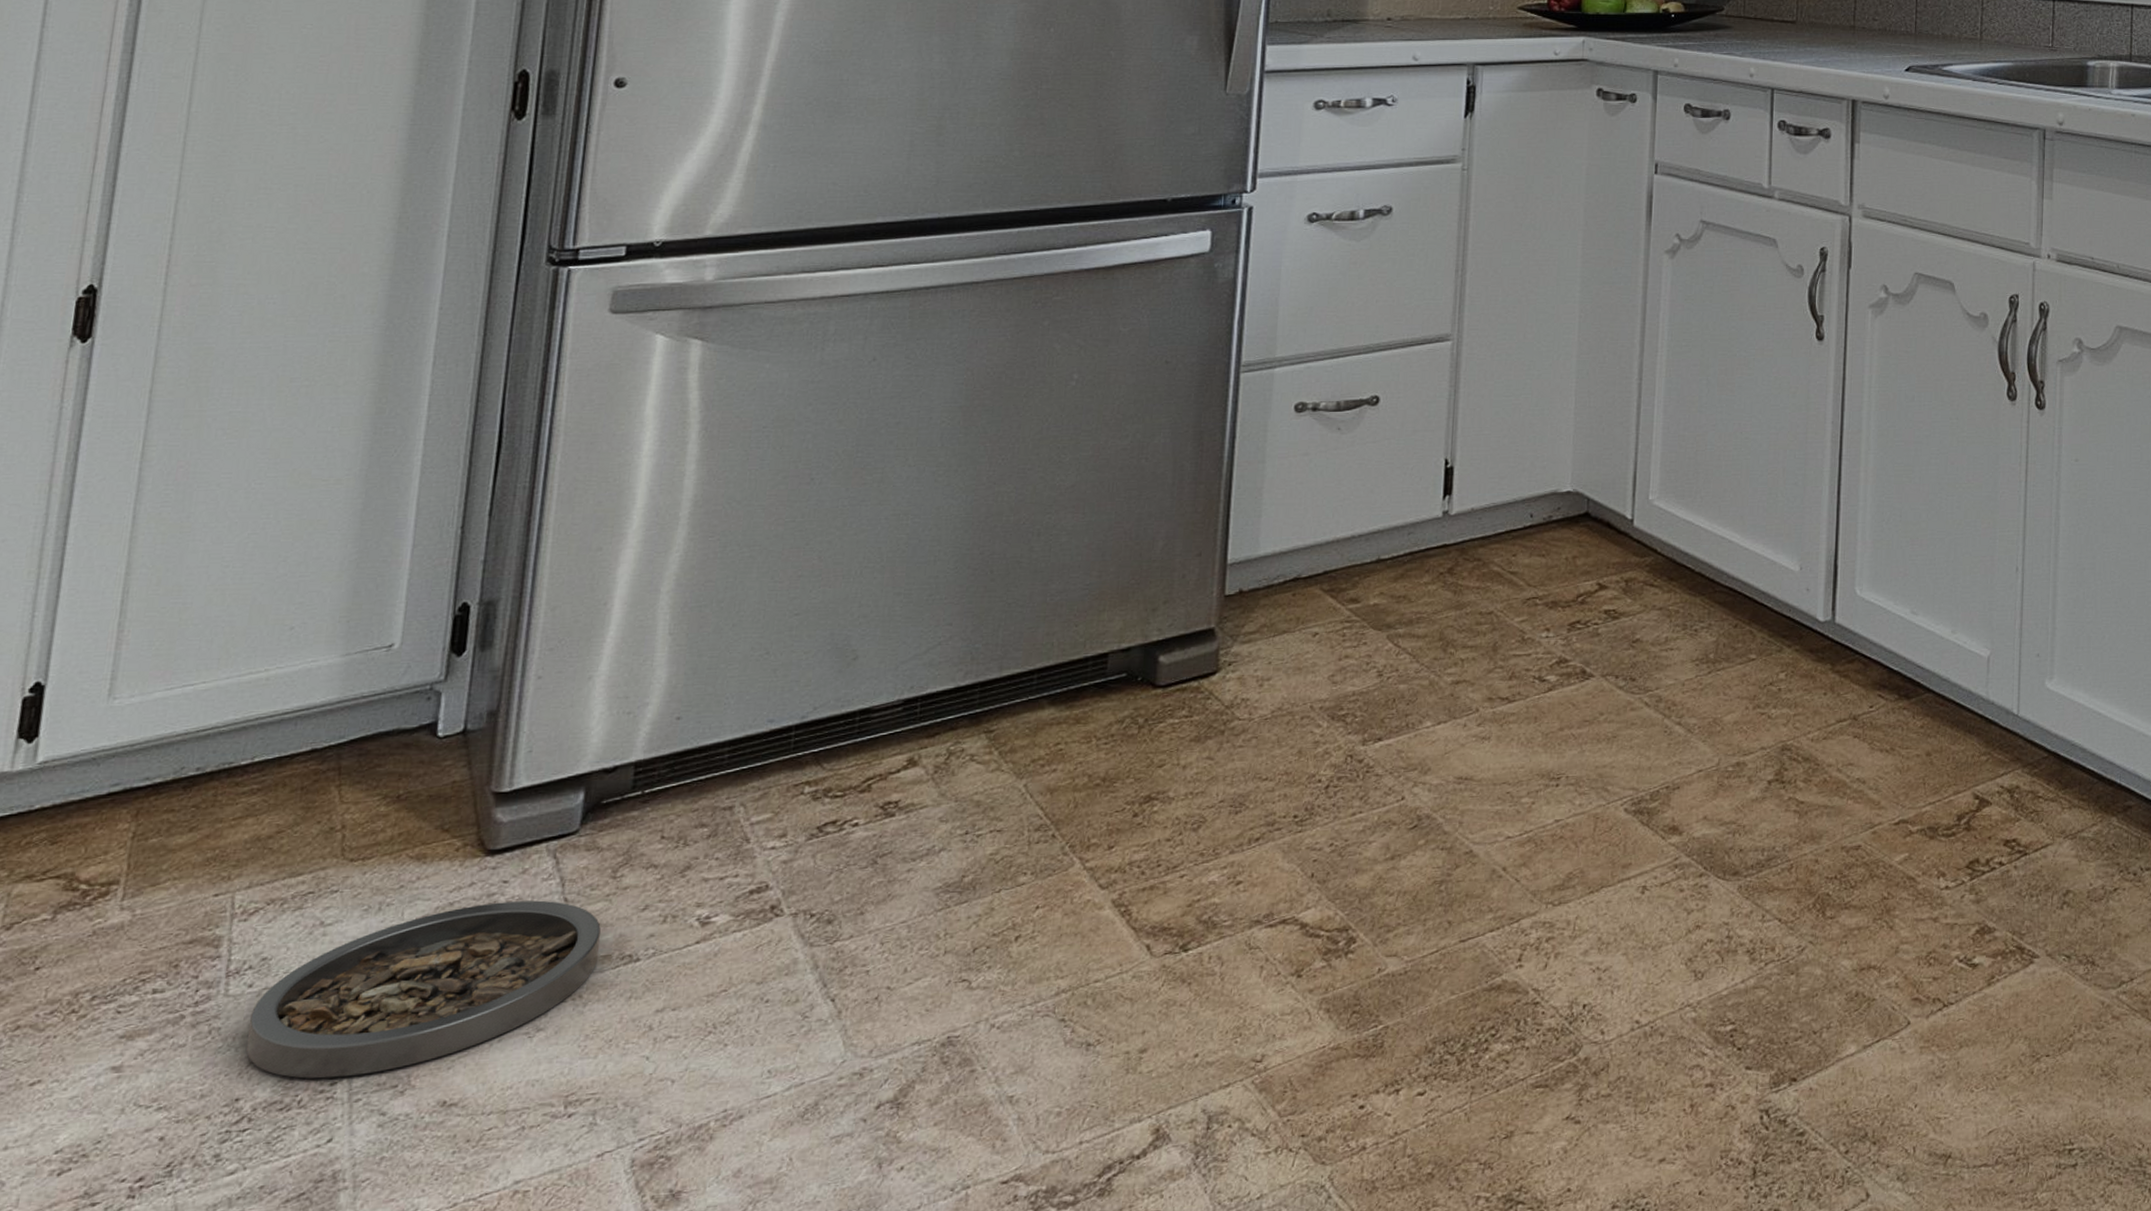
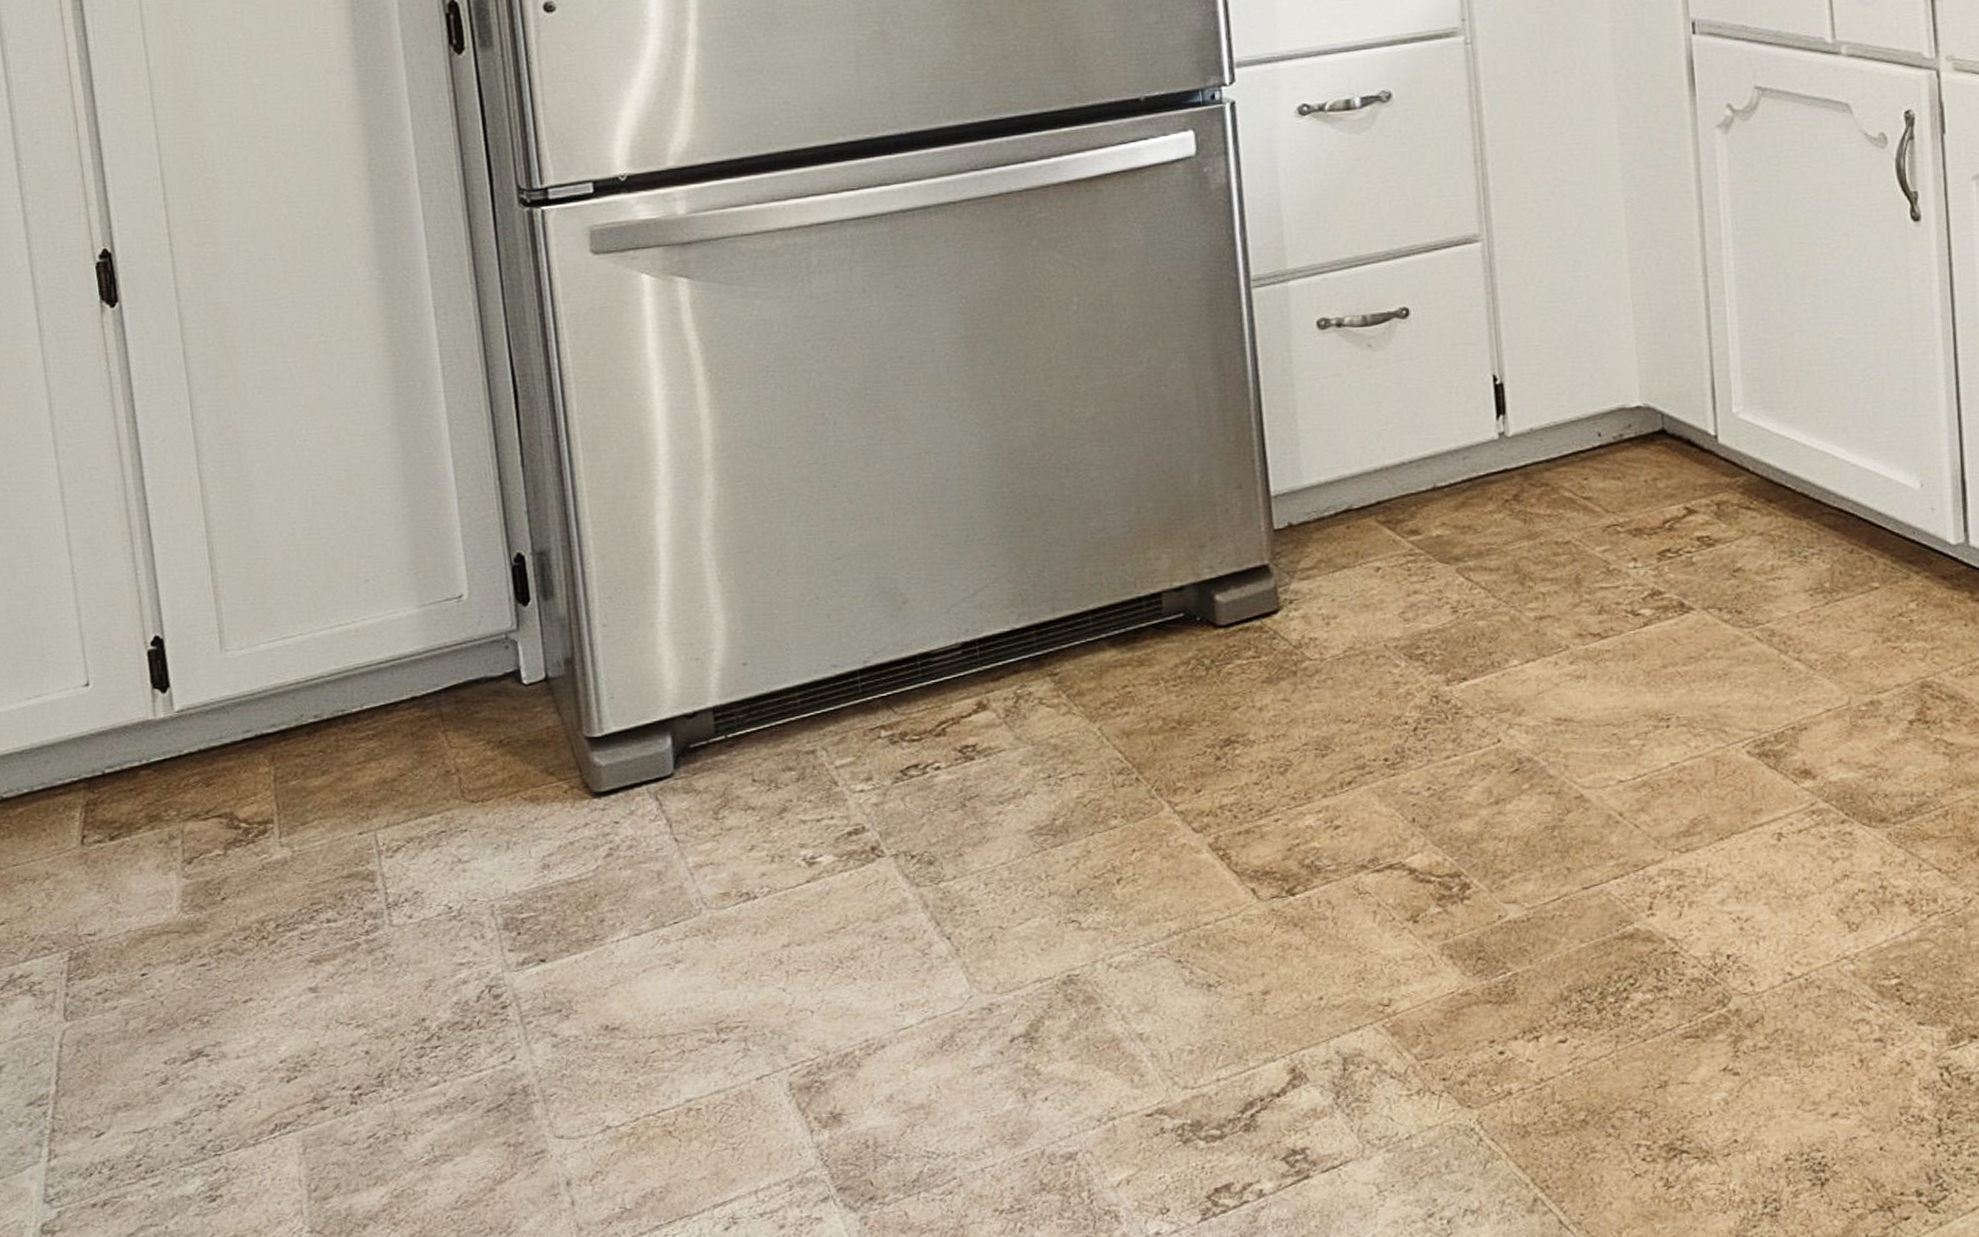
pet bowl: present [246,900,602,1079] -> none [416,840,719,1002]

